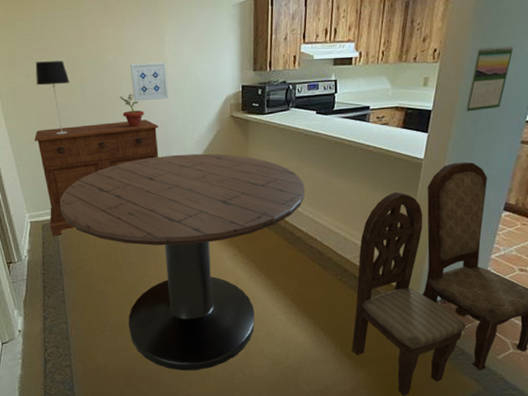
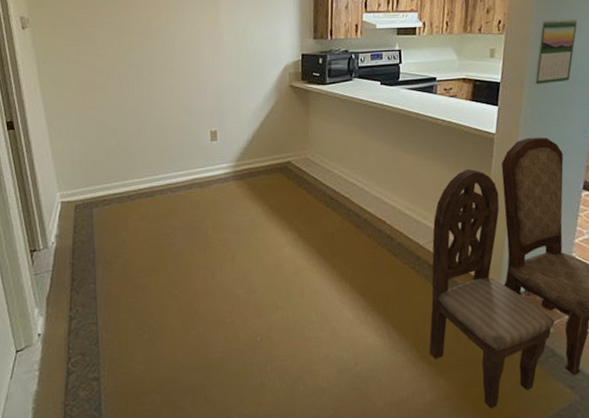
table lamp: present [35,60,70,135] -> none [78,25,116,104]
sideboard: present [35,119,159,236] -> none [73,88,211,219]
dining table: present [59,153,306,371] -> none [97,125,372,382]
potted plant: present [120,94,144,128] -> none [170,61,196,97]
wall art: present [130,62,169,102] -> none [183,28,223,69]

